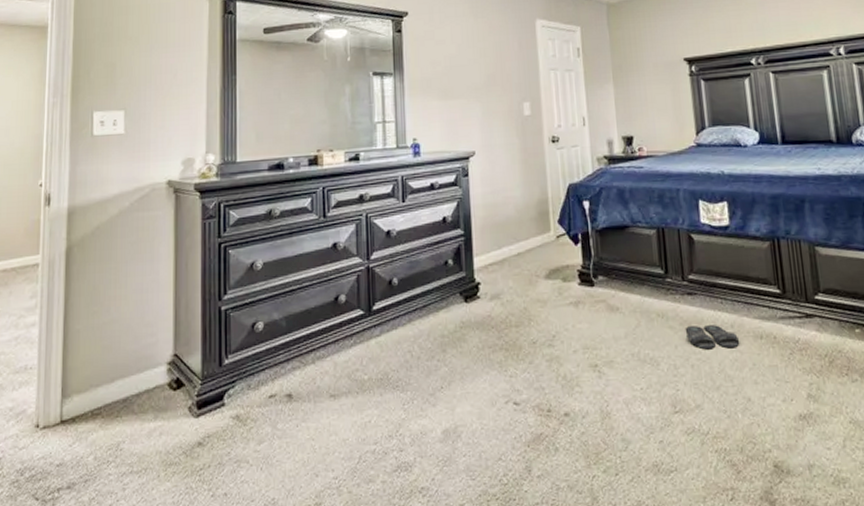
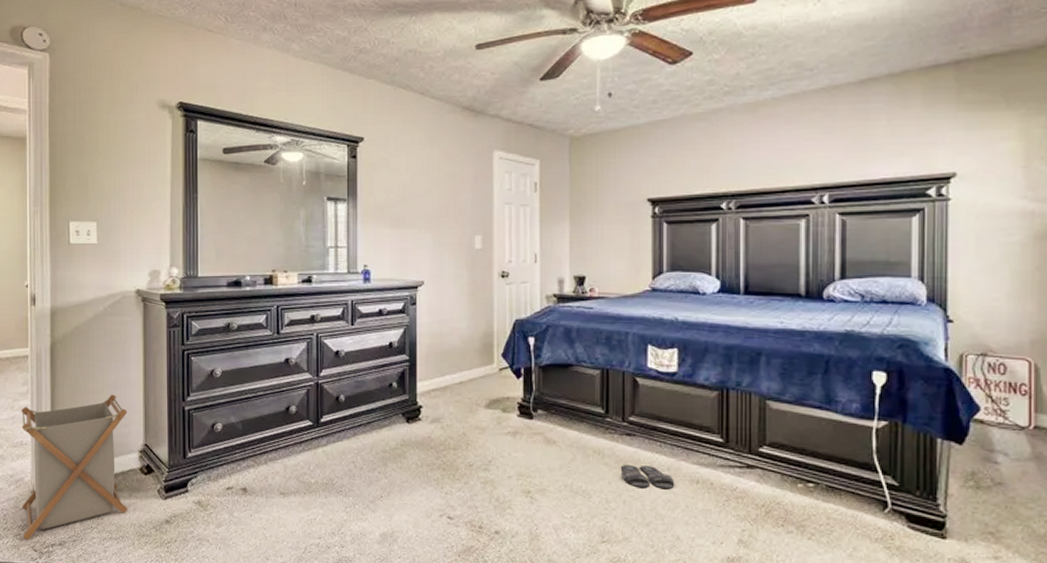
laundry basket: none [21,300,155,487] -> present [22,394,128,540]

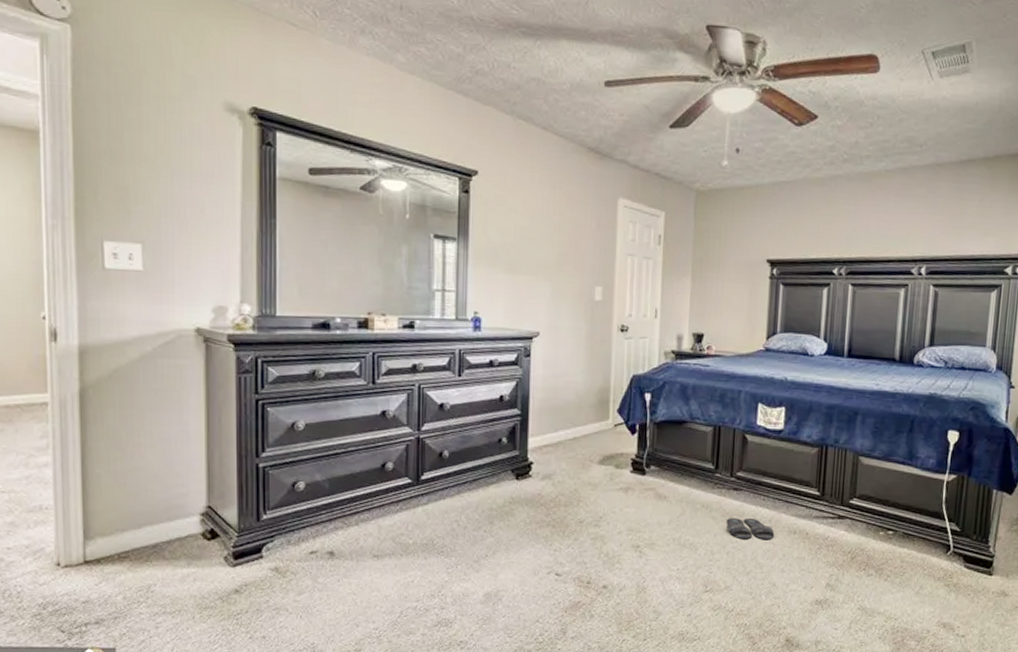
laundry basket: present [22,394,128,540] -> none [40,449,185,620]

